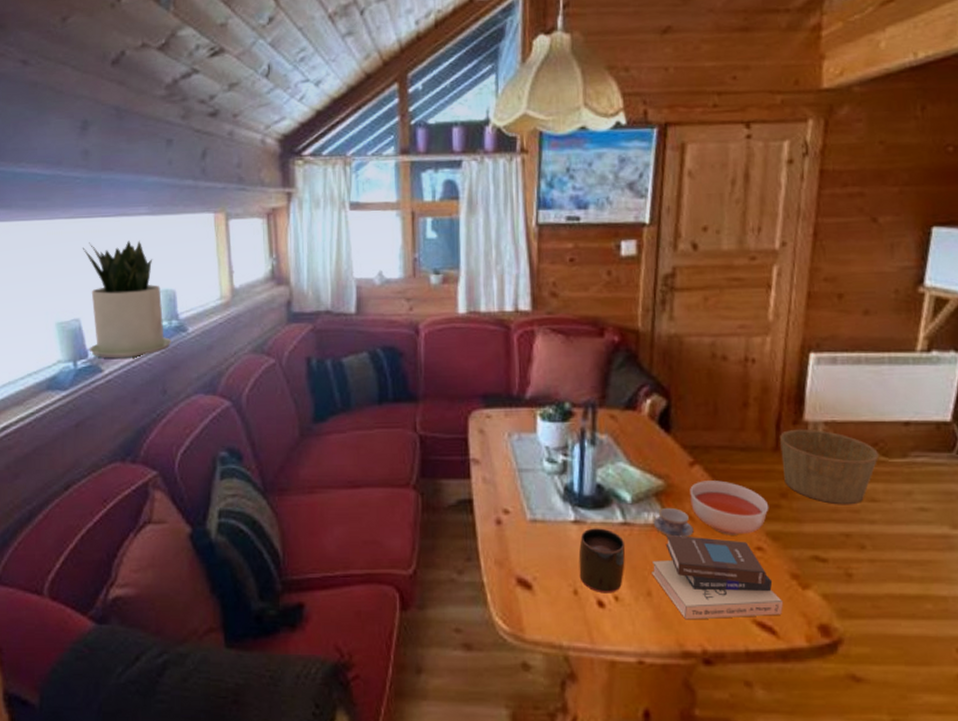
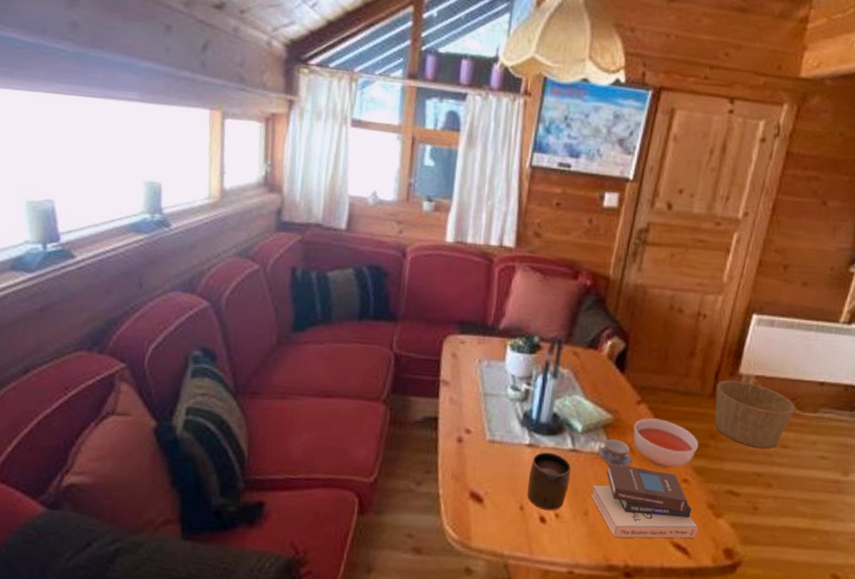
planter: present [82,240,172,359] -> none [61,121,153,247]

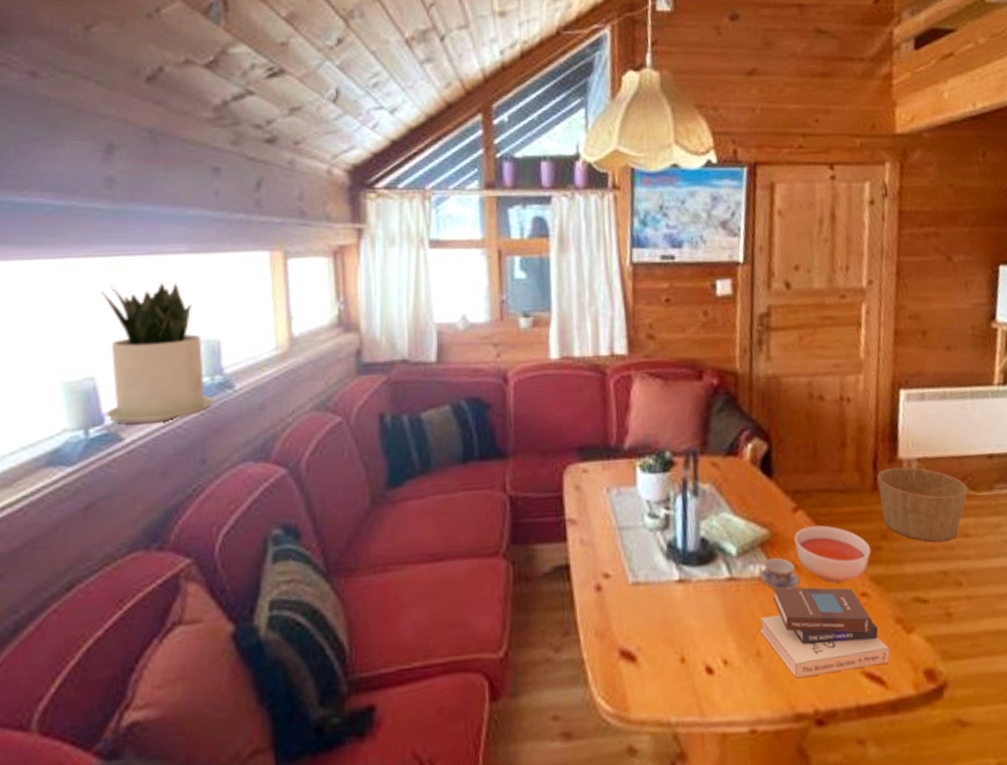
planter: none [61,121,153,247] -> present [100,282,214,424]
mug: present [527,452,572,511] -> none [684,585,733,658]

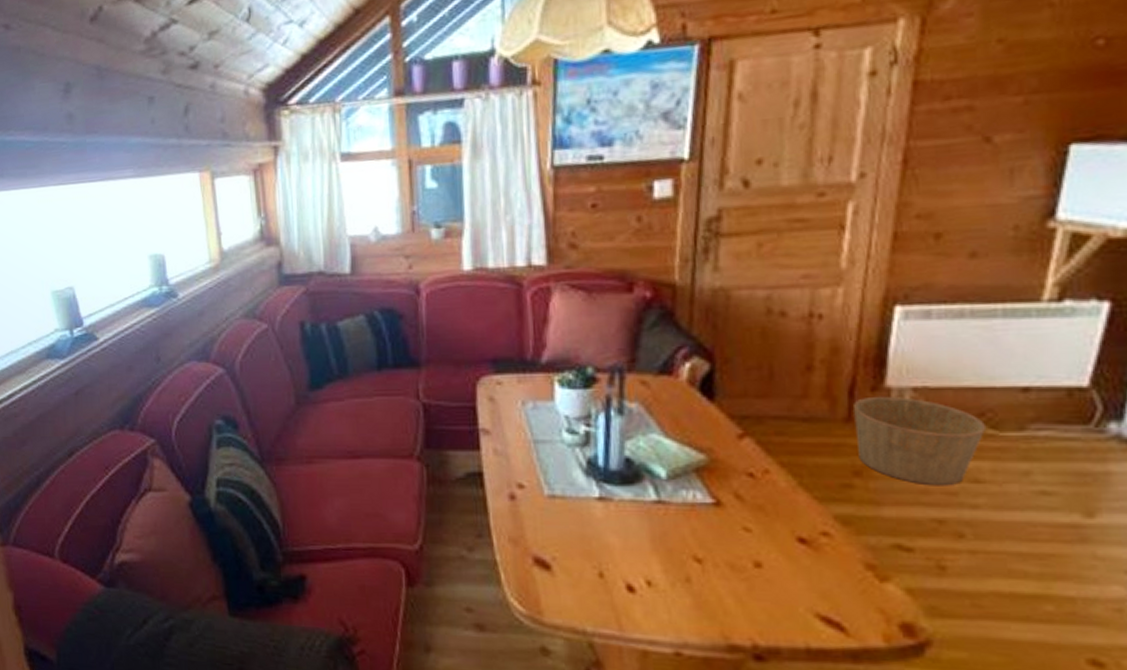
planter: present [100,282,214,424] -> none [71,204,163,326]
teacup: present [759,557,800,589] -> none [693,484,743,518]
books: present [760,586,891,679] -> none [691,515,856,611]
bowl: present [794,525,871,583] -> none [738,455,838,518]

